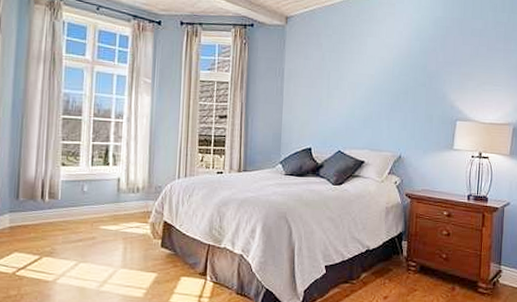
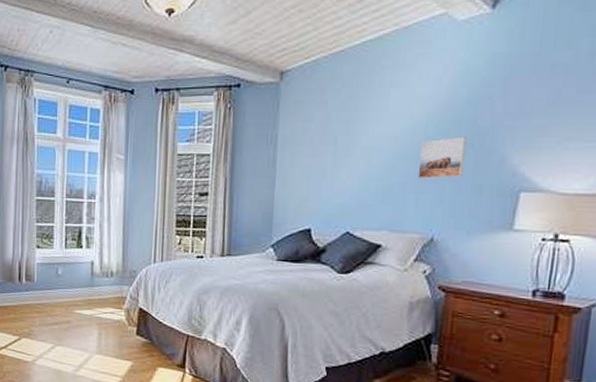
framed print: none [388,77,421,109] -> present [417,136,467,179]

